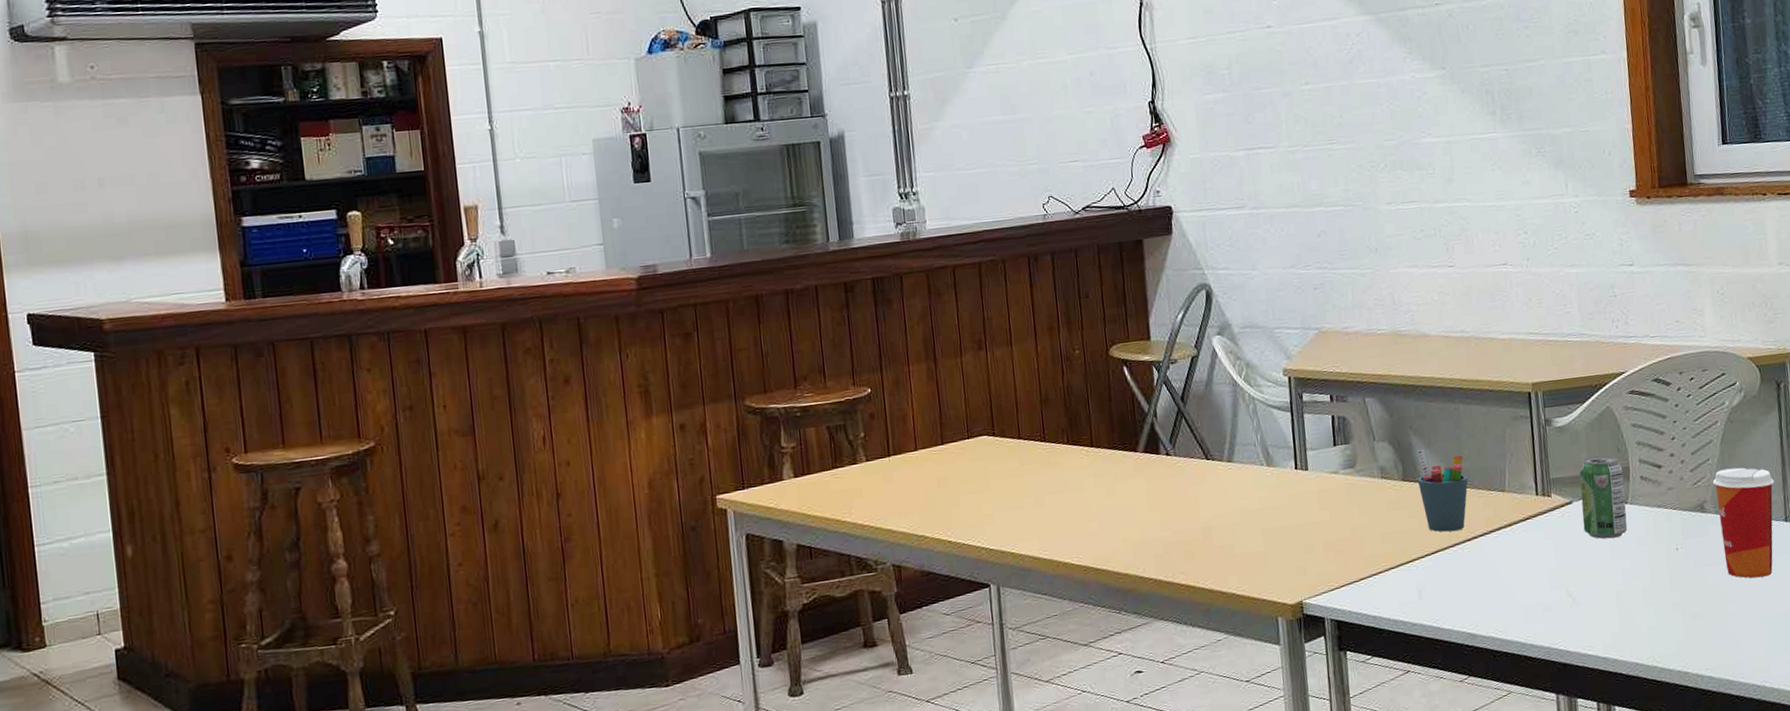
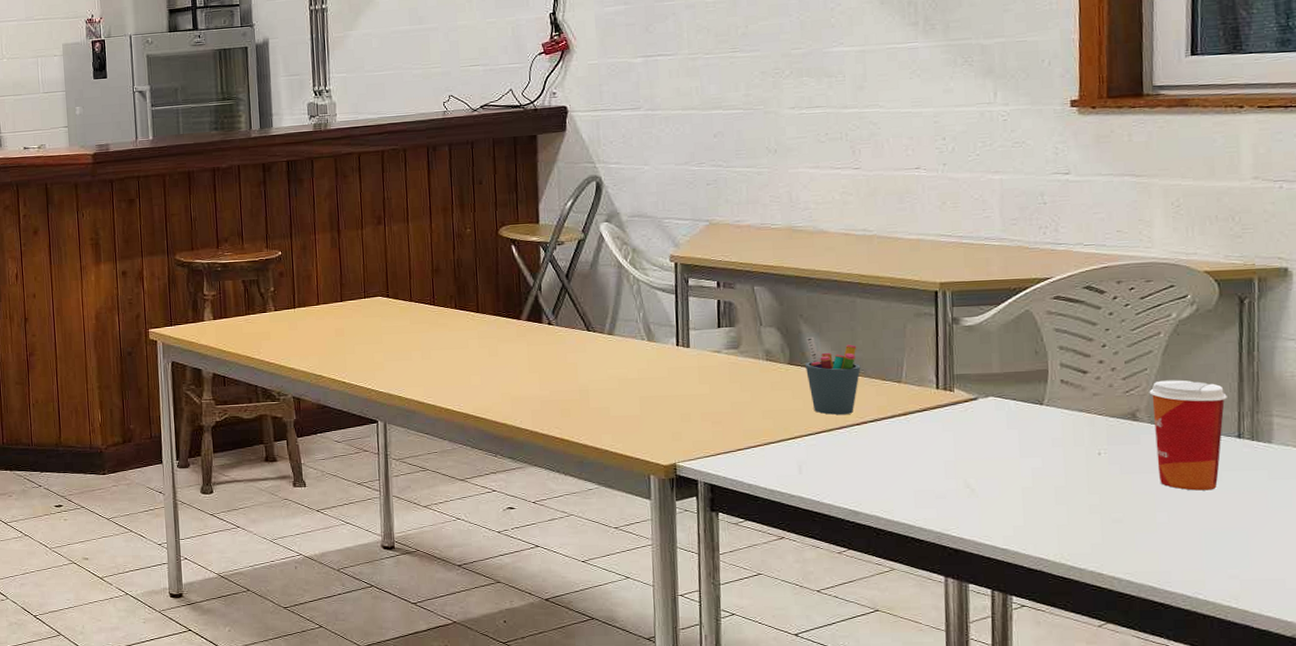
beverage can: present [1579,456,1628,539] -> none [988,357,1041,437]

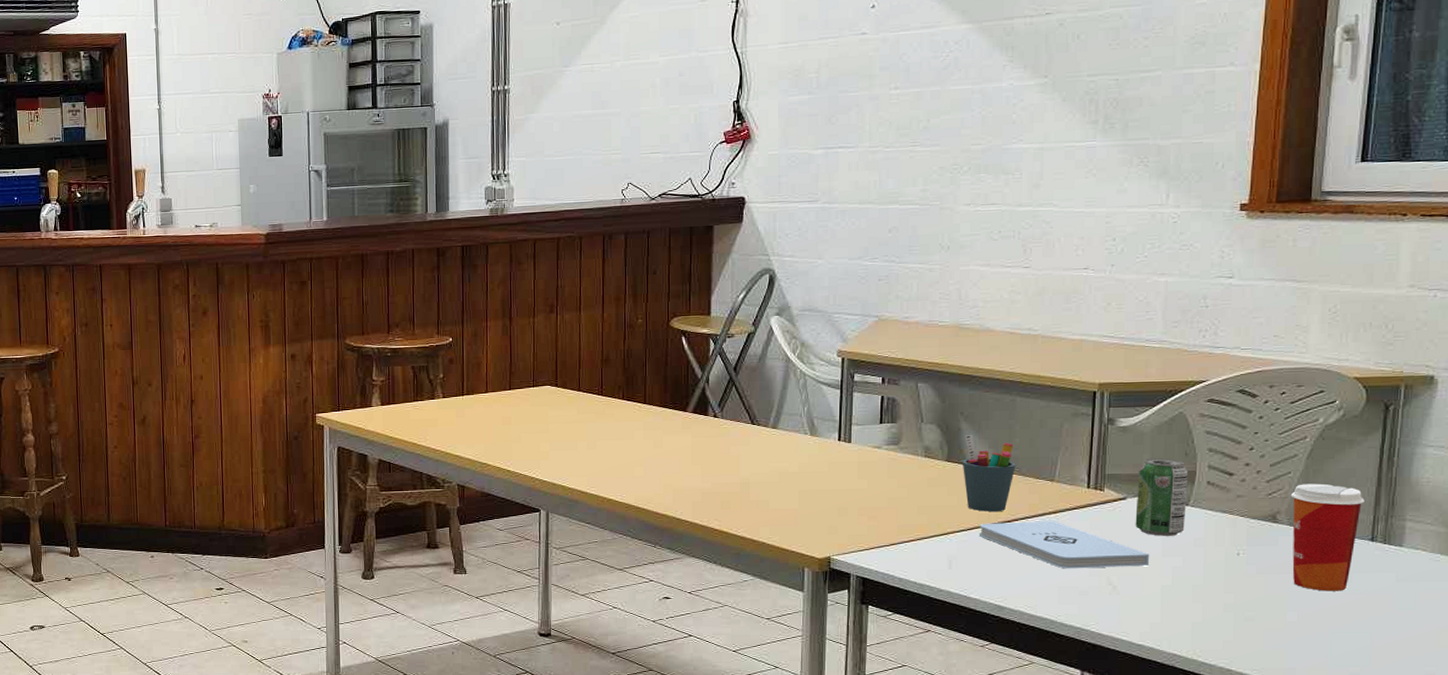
notepad: none [827,423,1008,472] -> present [979,520,1150,569]
beverage can: none [988,357,1041,437] -> present [1135,458,1189,536]

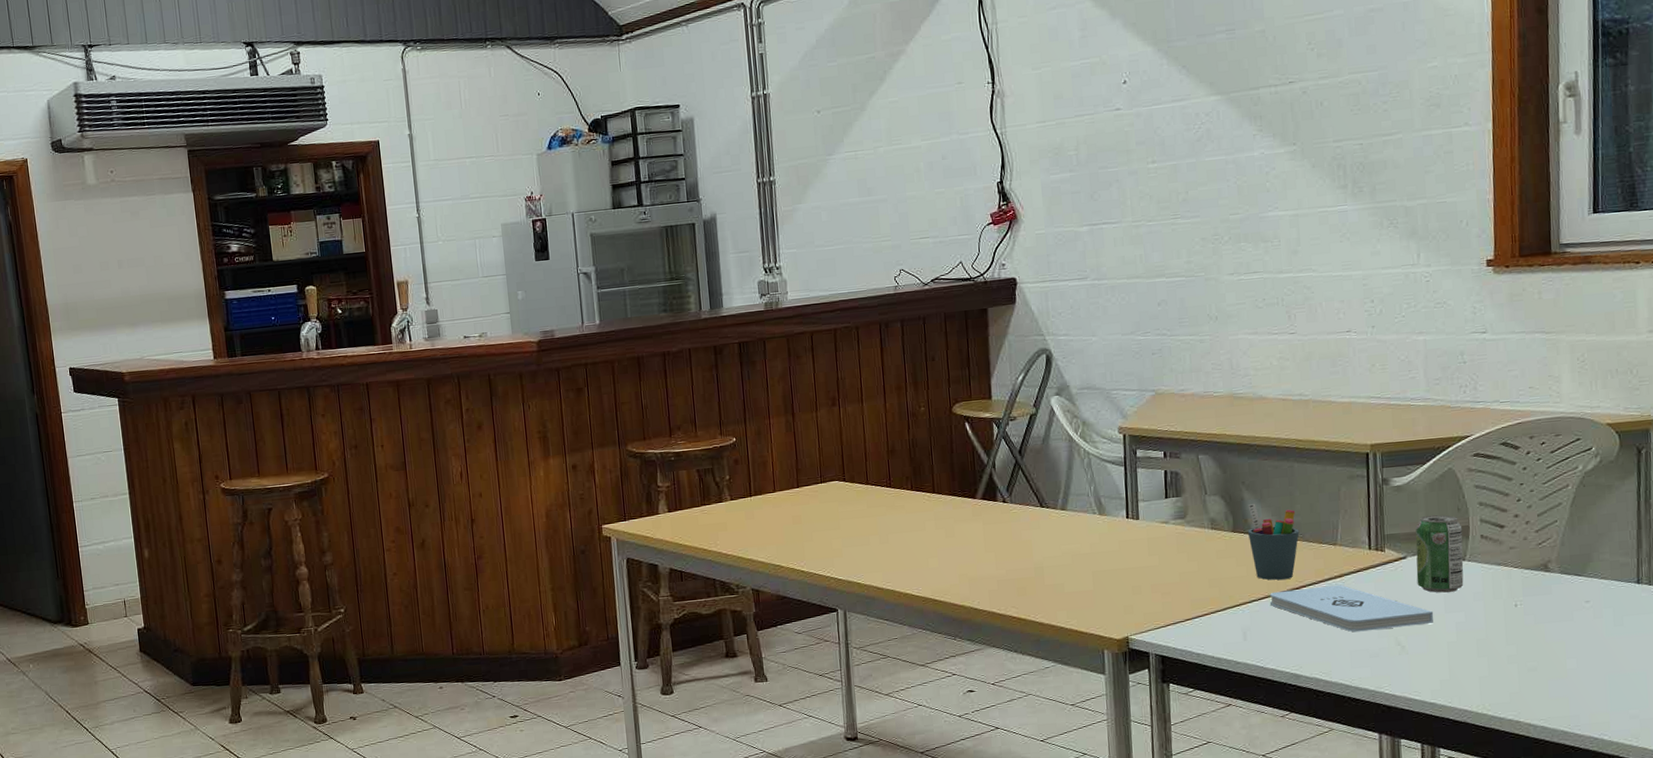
paper cup: present [1290,483,1364,591] -> none [1559,530,1627,637]

